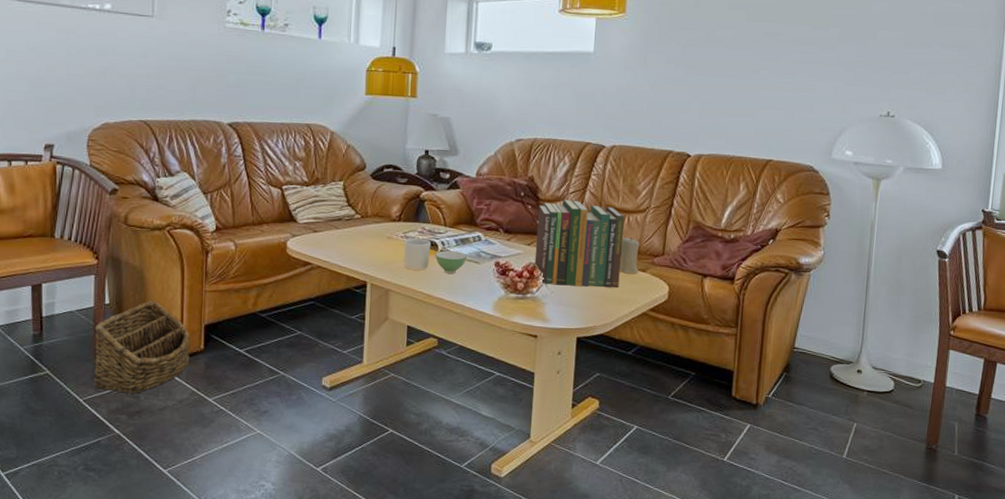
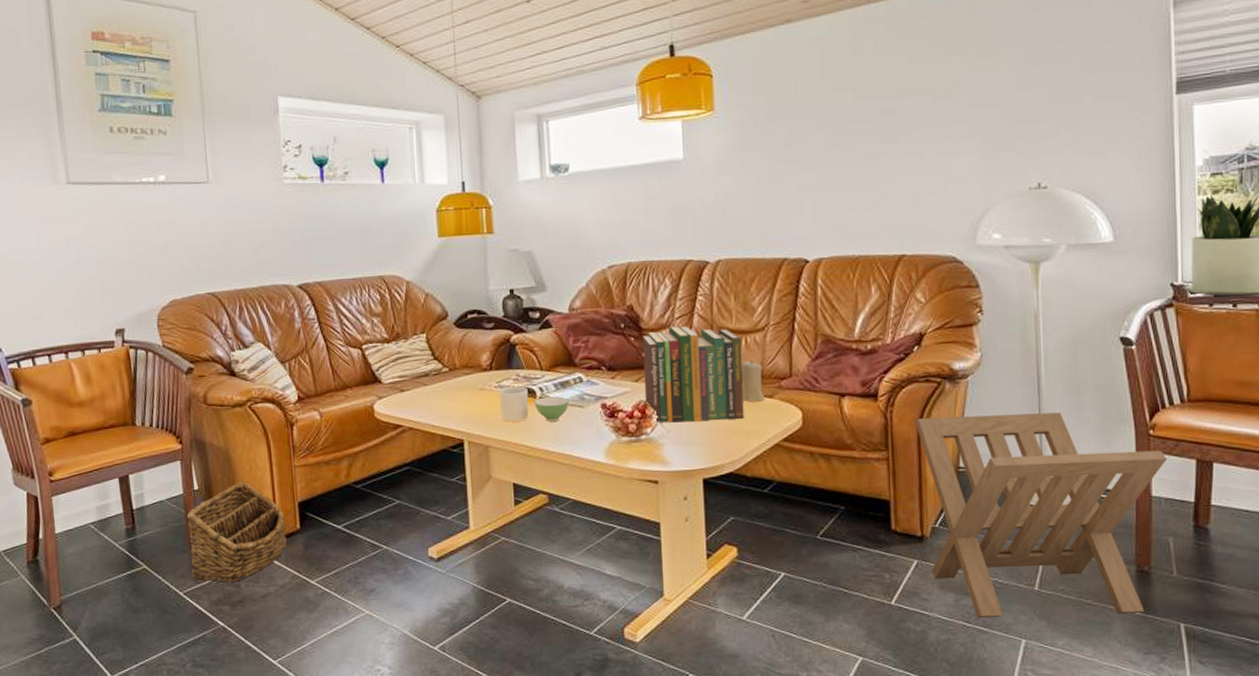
magazine rack: none [761,302,962,484] -> present [914,412,1168,618]

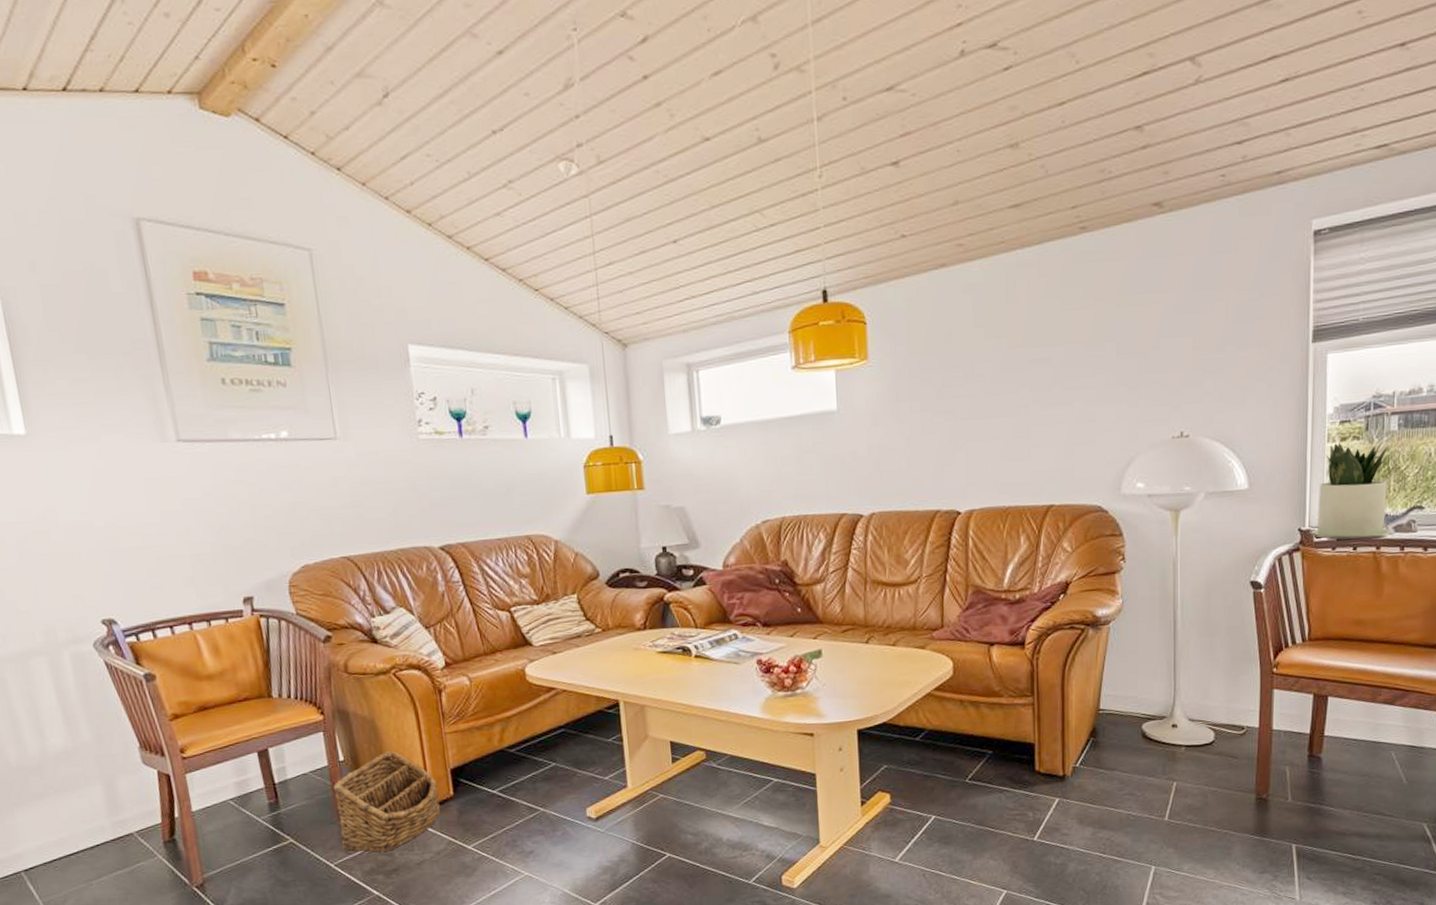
mug: present [498,386,529,422] -> none [653,645,684,681]
bowl: present [533,396,570,422] -> none [689,653,726,679]
books: present [642,326,744,423] -> none [796,580,897,677]
candle: present [742,361,765,403] -> none [895,613,917,655]
magazine rack: present [914,412,1168,618] -> none [1059,654,1288,848]

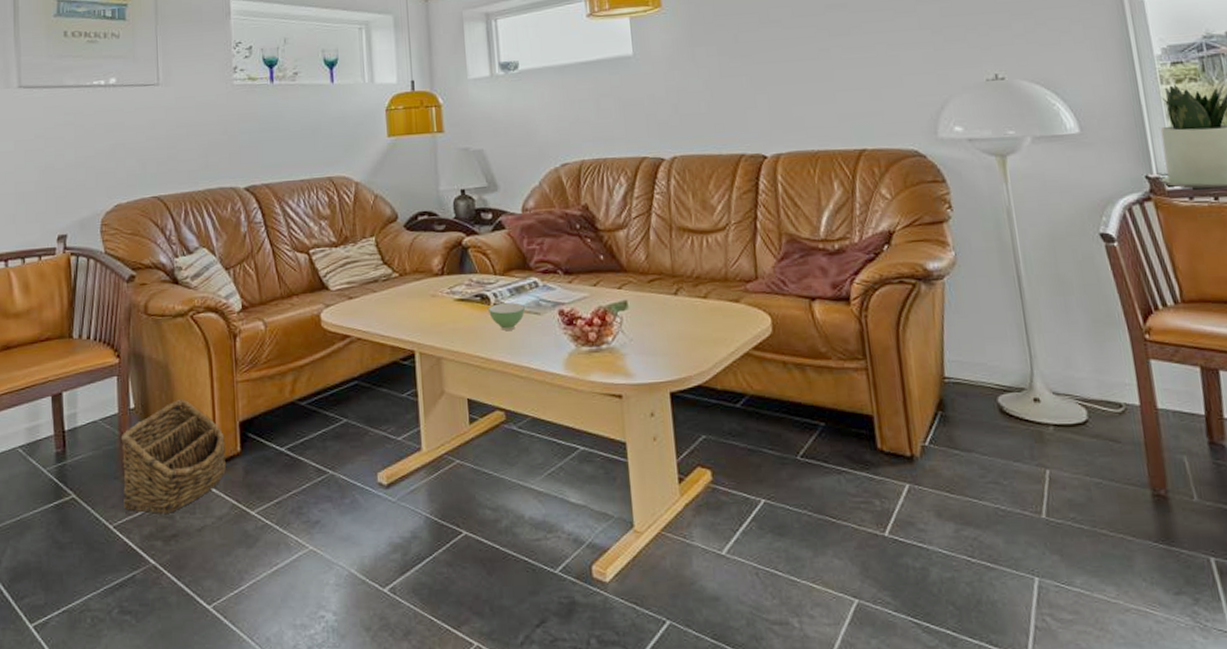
bowl: none [689,653,726,679] -> present [487,302,526,330]

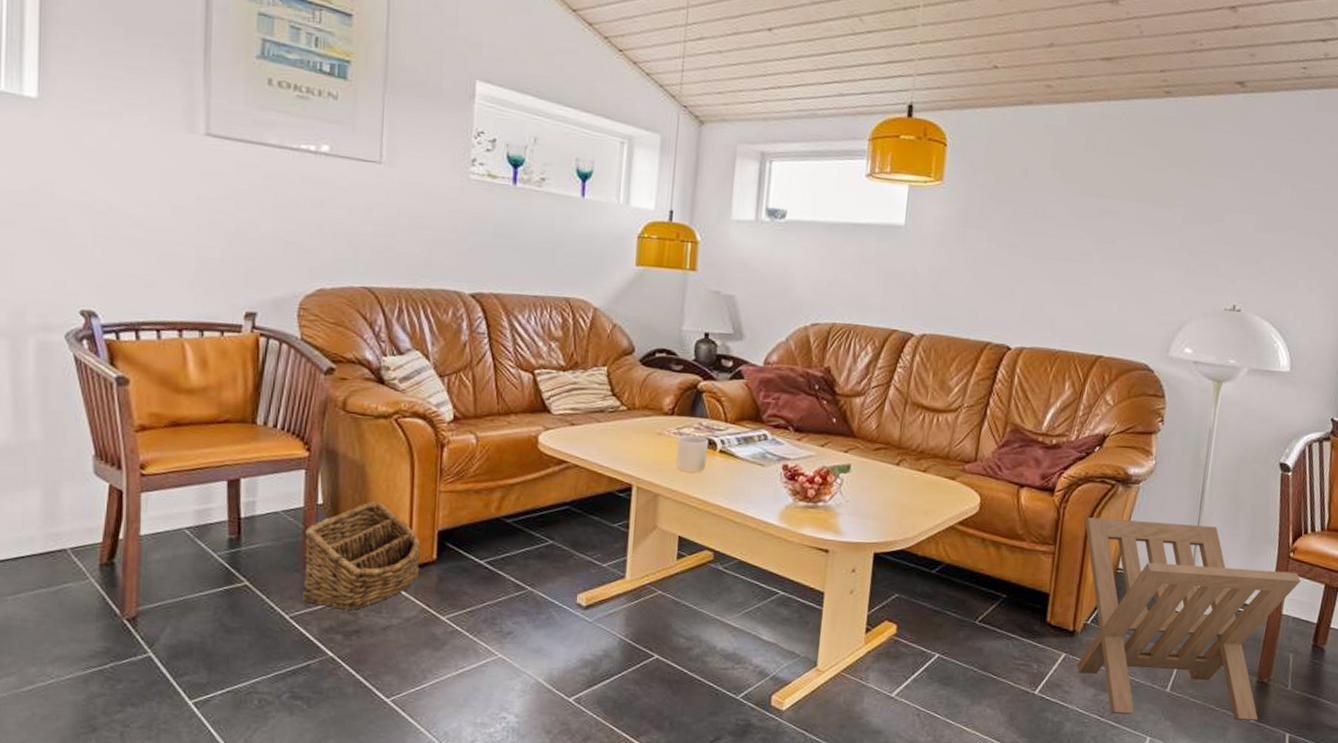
mug: none [451,292,483,331] -> present [676,435,709,473]
bowl: present [487,302,526,330] -> none [712,450,751,477]
magazine rack: none [891,316,1169,551] -> present [1077,517,1301,721]

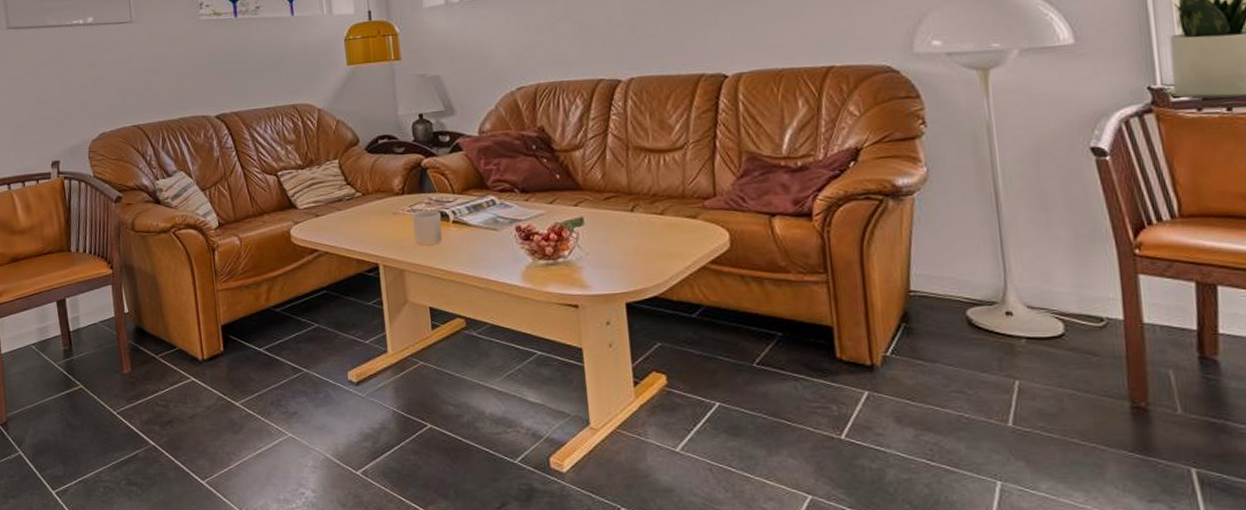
basket: present [303,500,421,610] -> none [118,304,211,403]
magazine rack: present [1077,517,1301,721] -> none [855,231,1160,455]

